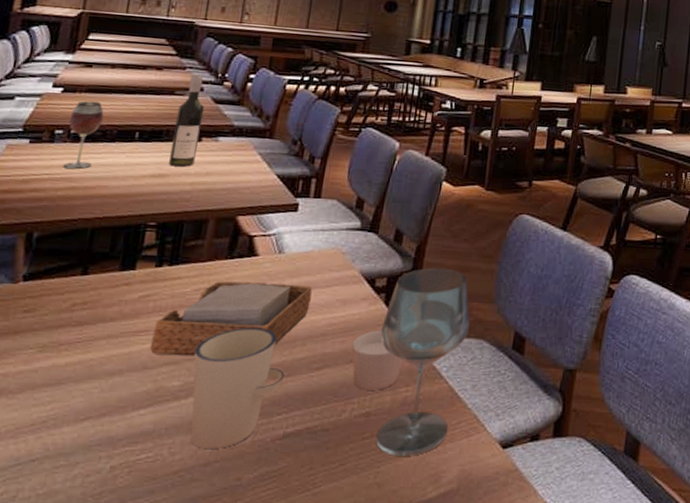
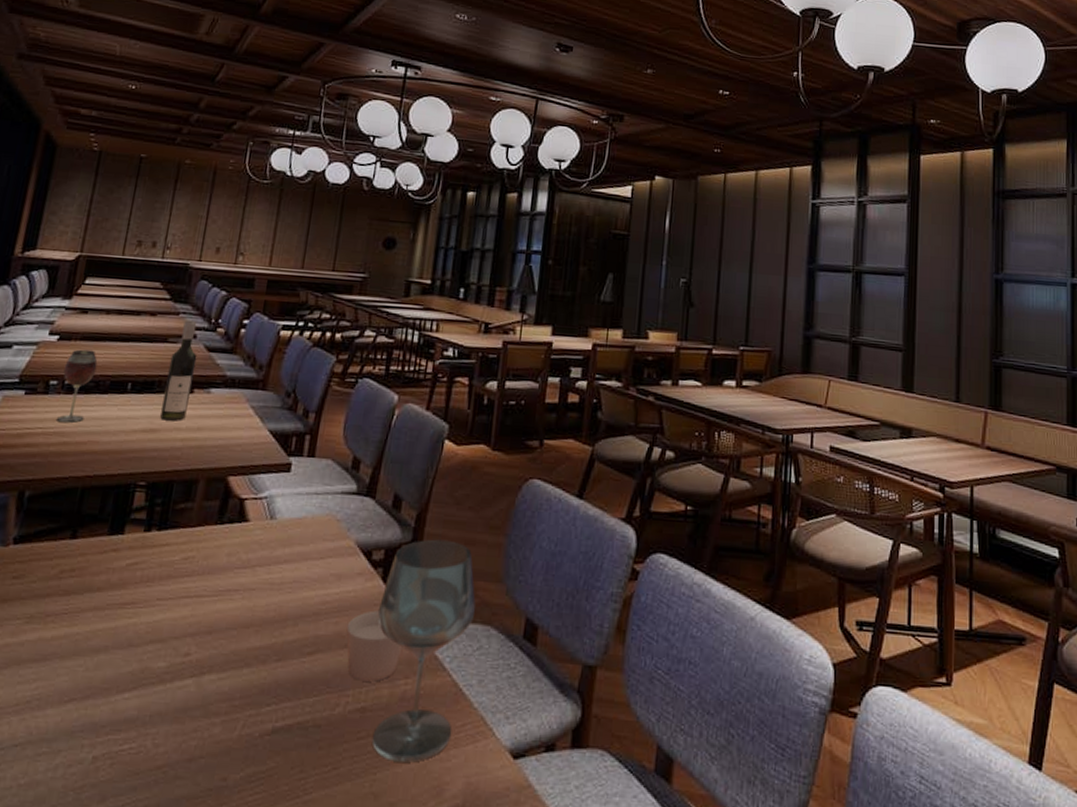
napkin holder: present [149,281,312,356] -> none [136,549,305,634]
cup: present [190,327,284,449] -> none [175,602,274,742]

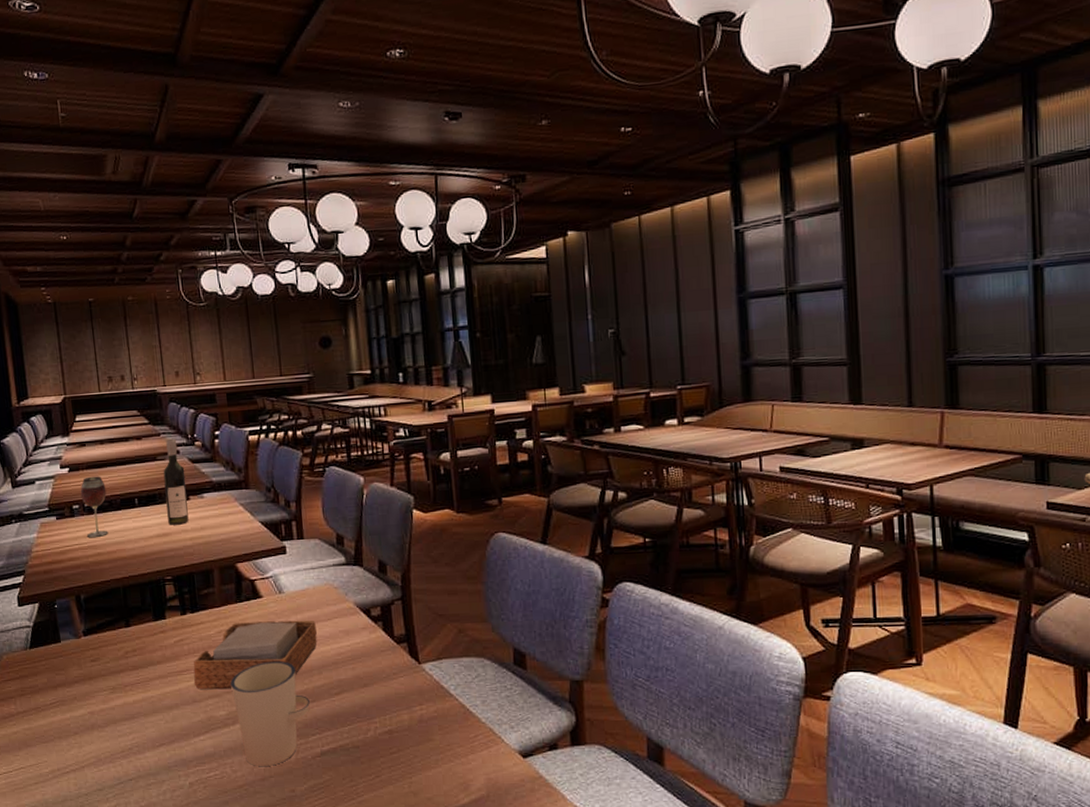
napkin holder: none [136,549,305,634] -> present [193,620,317,690]
cup: none [175,602,274,742] -> present [231,661,310,766]
candle: present [346,610,403,682] -> none [362,655,413,710]
wine glass: present [372,539,476,763] -> none [385,593,469,768]

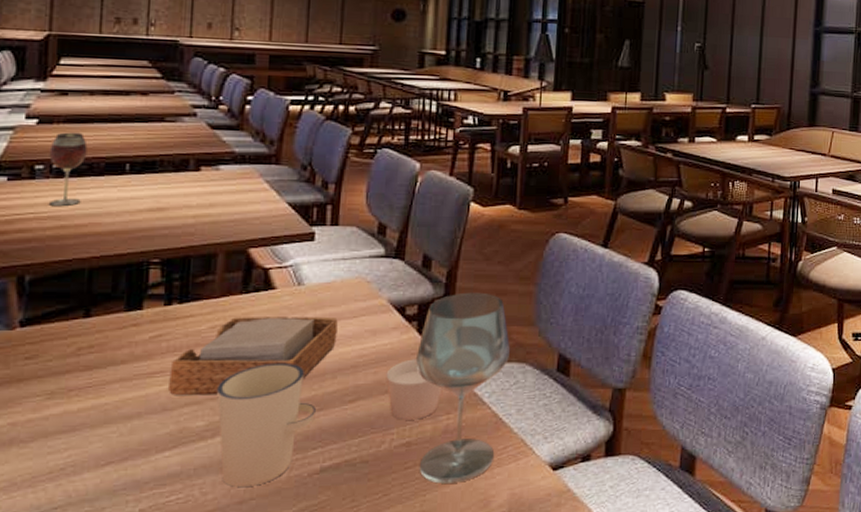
bottle: present [163,439,189,525] -> none [165,99,200,199]
candle: none [362,655,413,710] -> present [386,359,443,420]
wine glass: none [385,593,469,768] -> present [415,292,511,484]

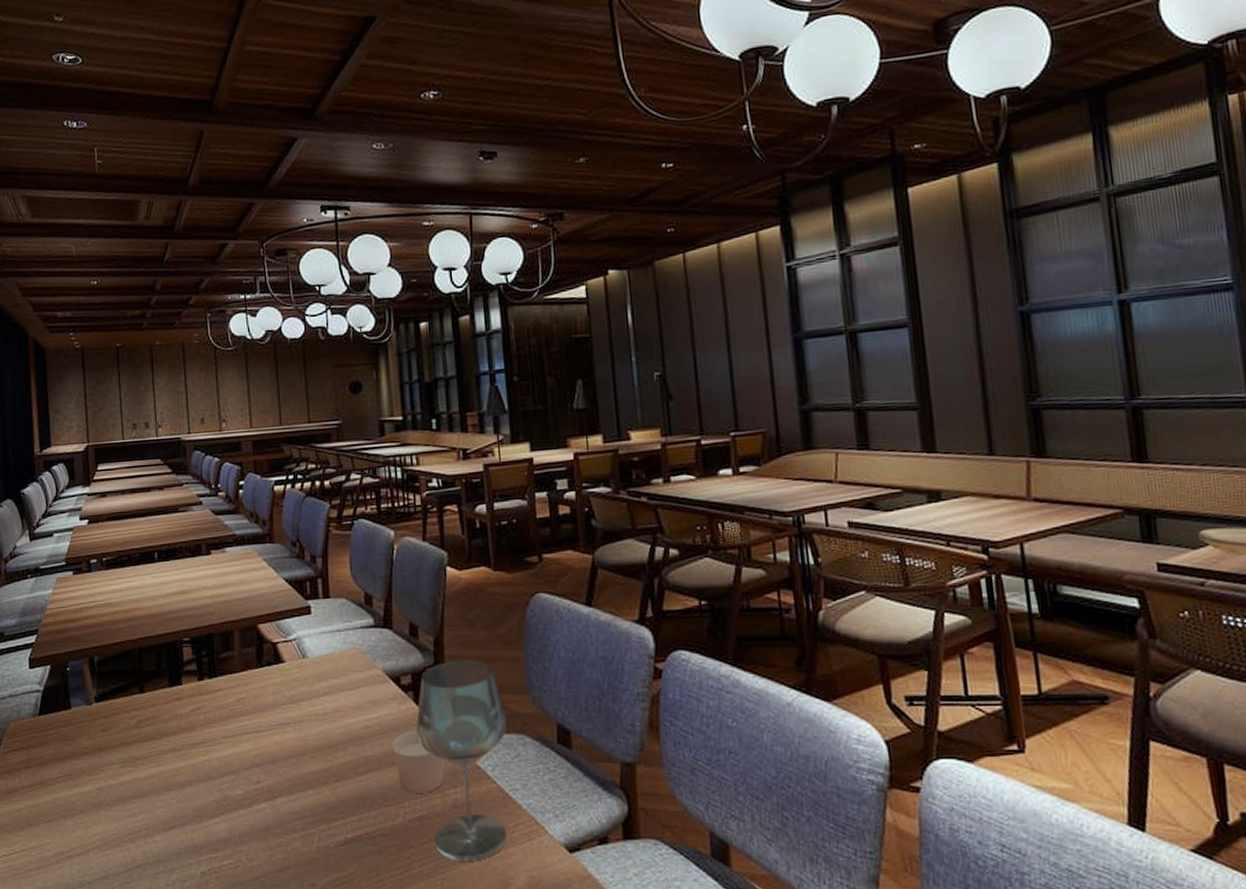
wineglass: present [49,132,88,206] -> none [99,528,126,594]
napkin holder: present [167,316,338,396] -> none [209,688,343,765]
cup: present [217,362,316,487] -> none [249,734,334,855]

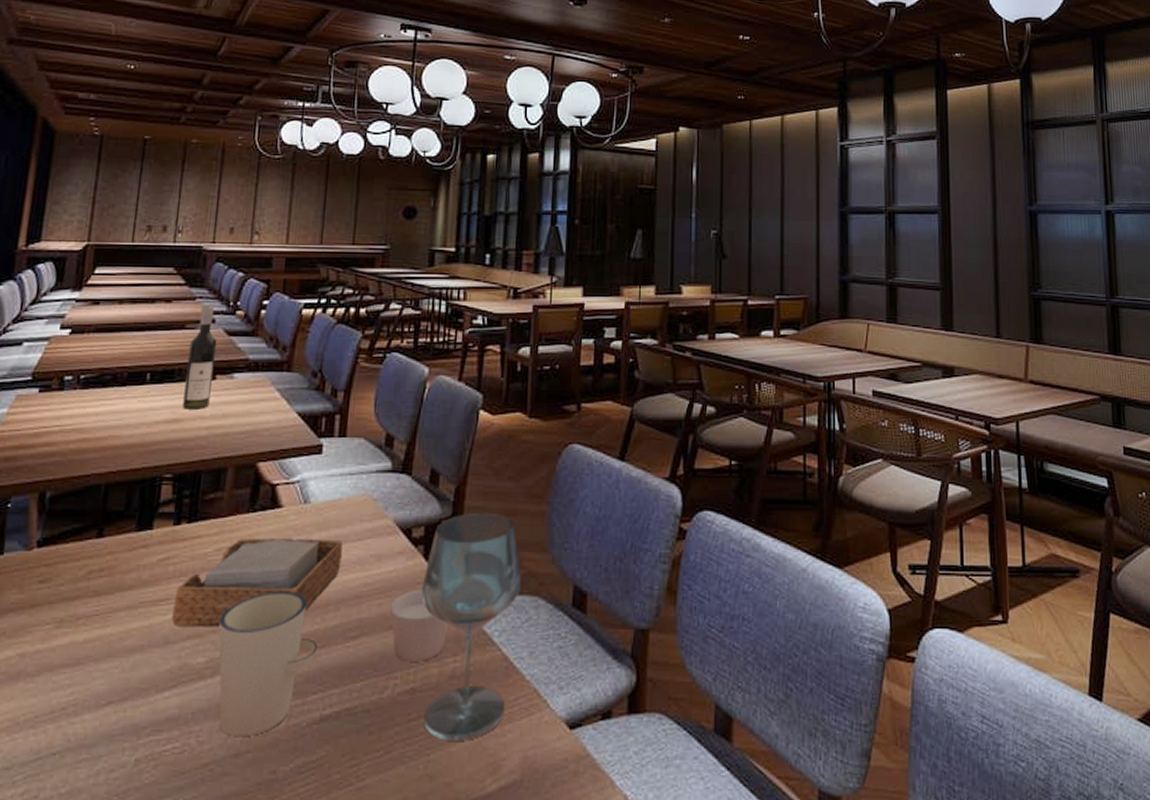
bottle: none [184,490,210,582] -> present [181,305,217,409]
napkin holder: none [209,688,343,765] -> present [171,538,343,627]
cup: none [249,734,334,855] -> present [218,591,317,736]

